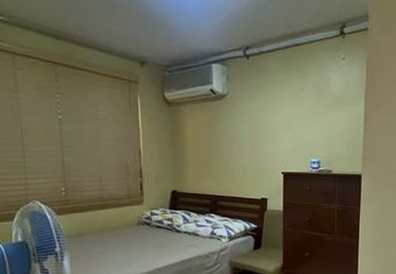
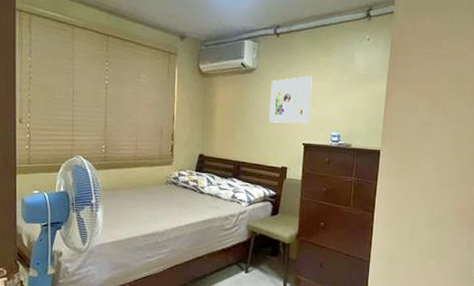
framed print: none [244,101,288,152] -> present [269,76,313,124]

